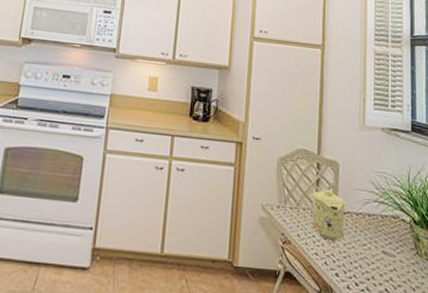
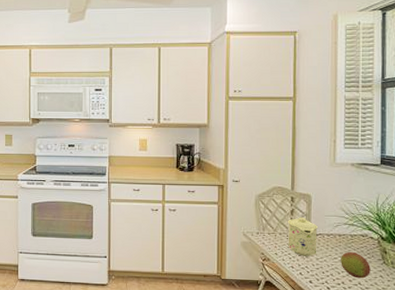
fruit: none [370,236,403,273] -> present [341,251,371,279]

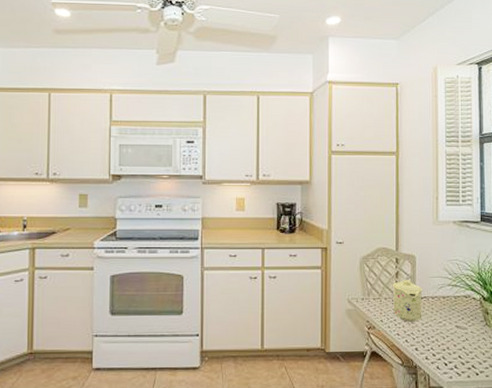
fruit: present [341,251,371,279] -> none [445,314,474,343]

